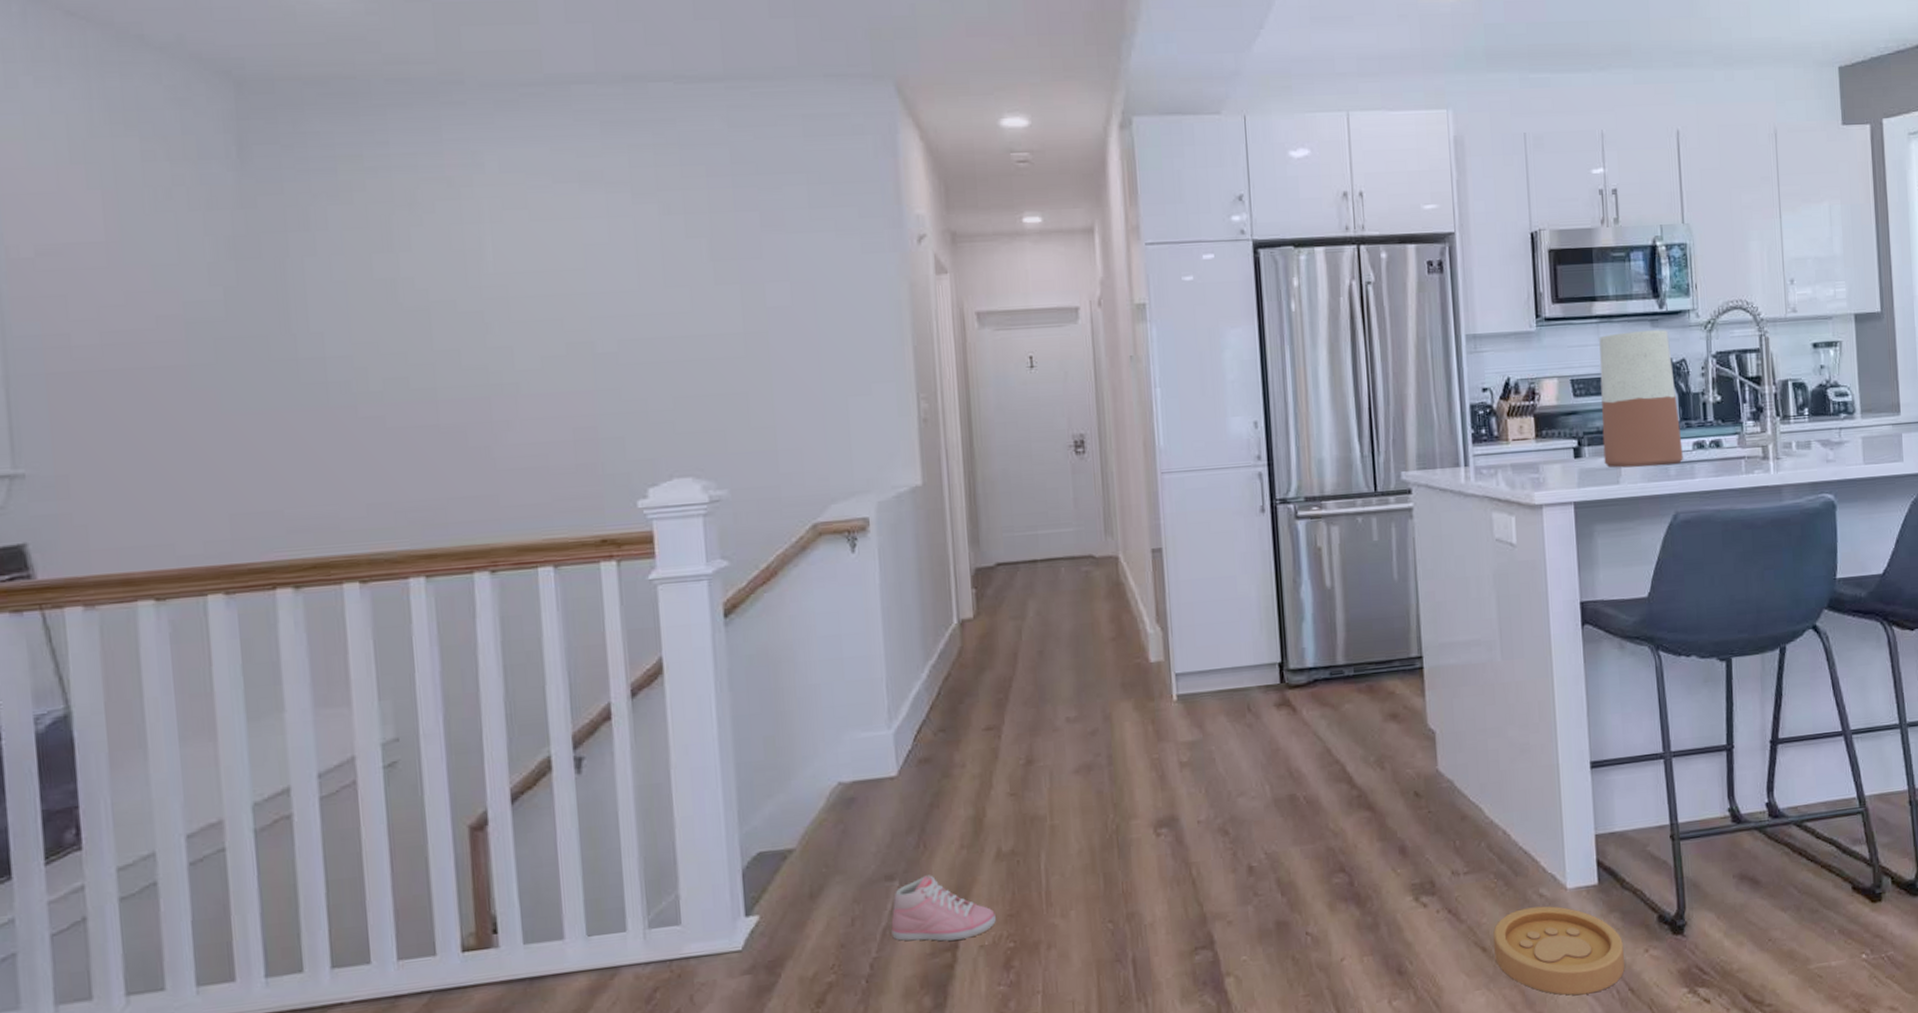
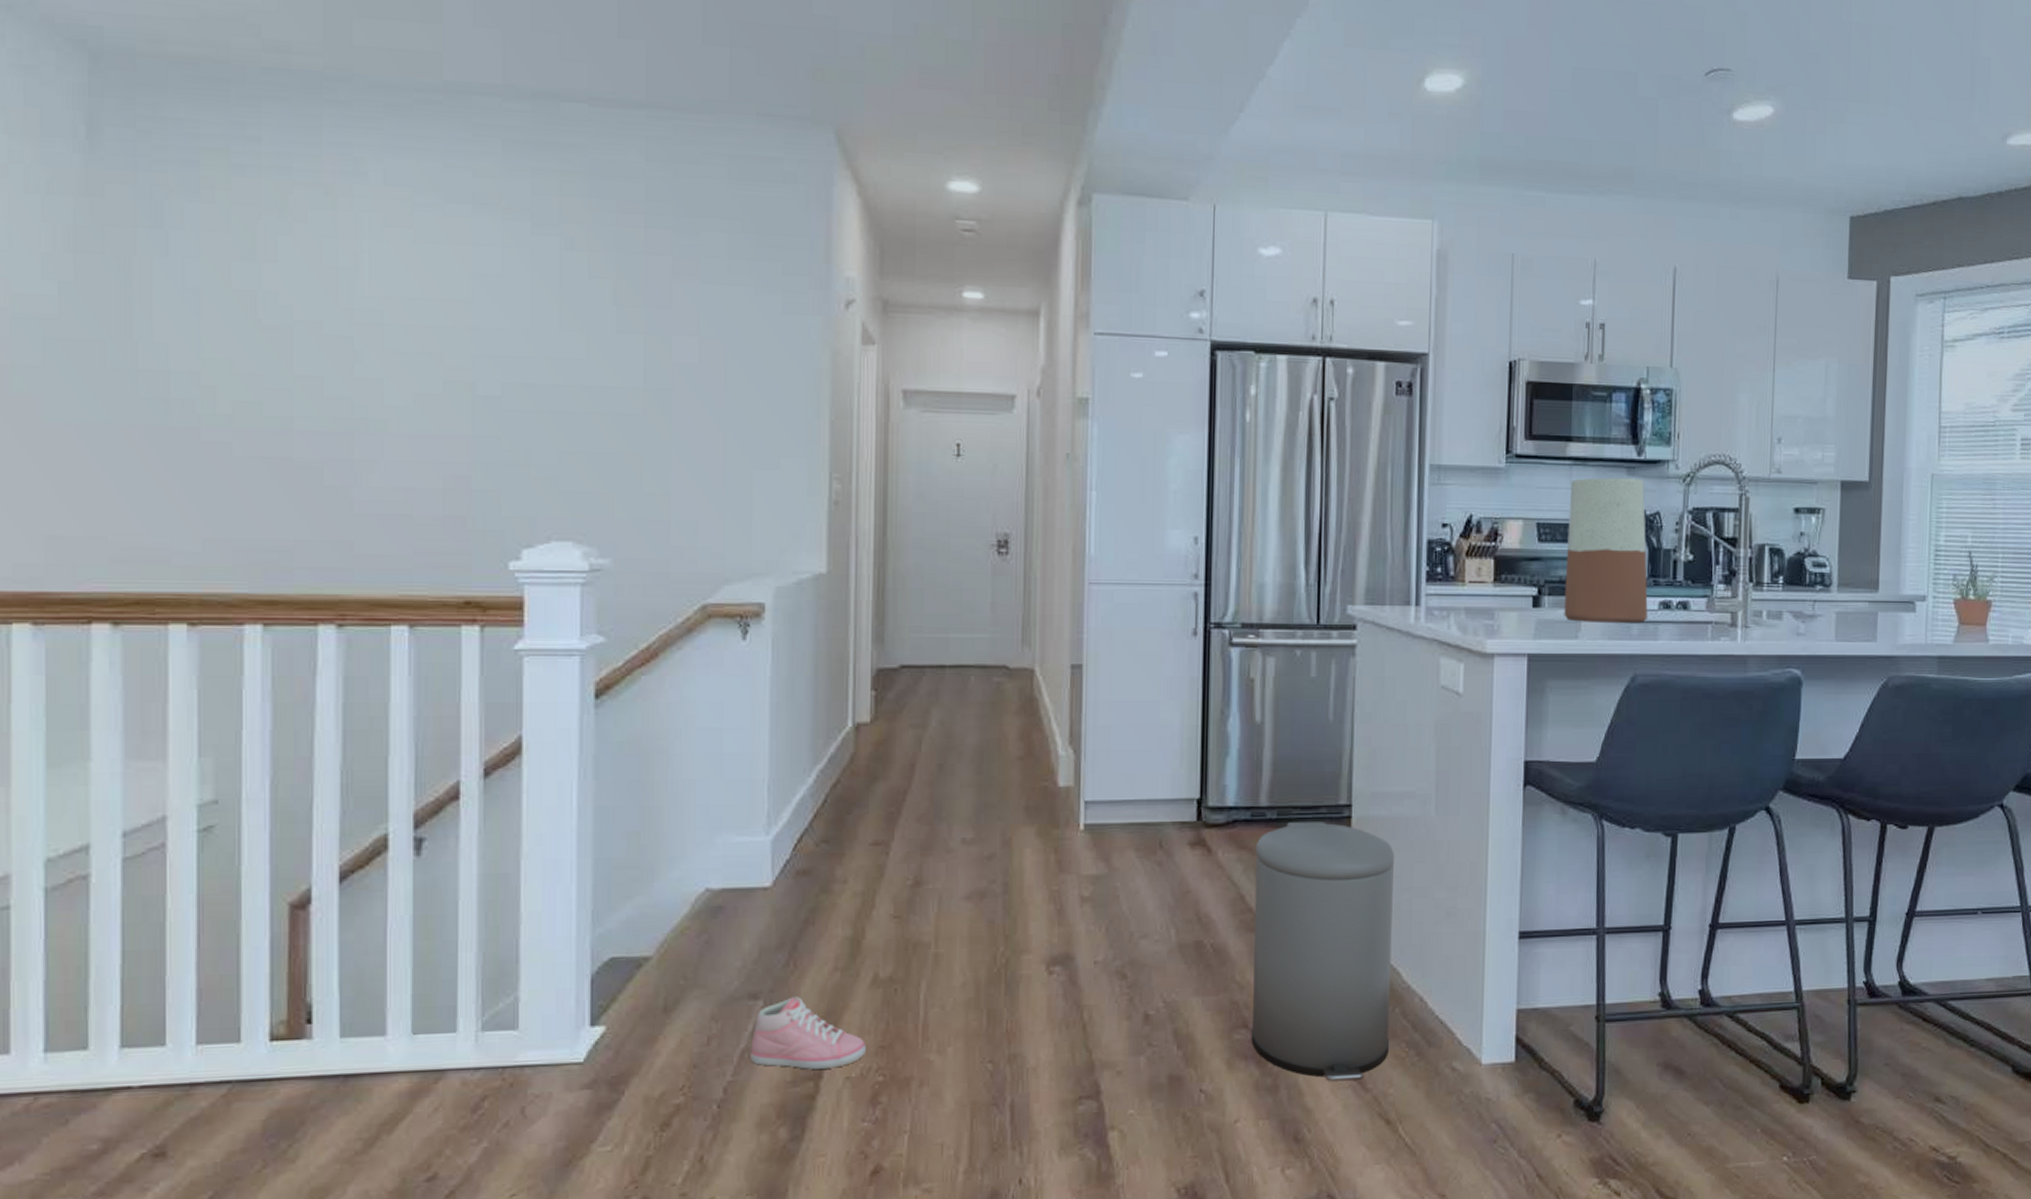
pedal bin: none [1337,674,1478,917] -> present [1251,822,1394,1083]
pet bowl: present [1493,906,1625,996] -> none [1399,1080,1535,1178]

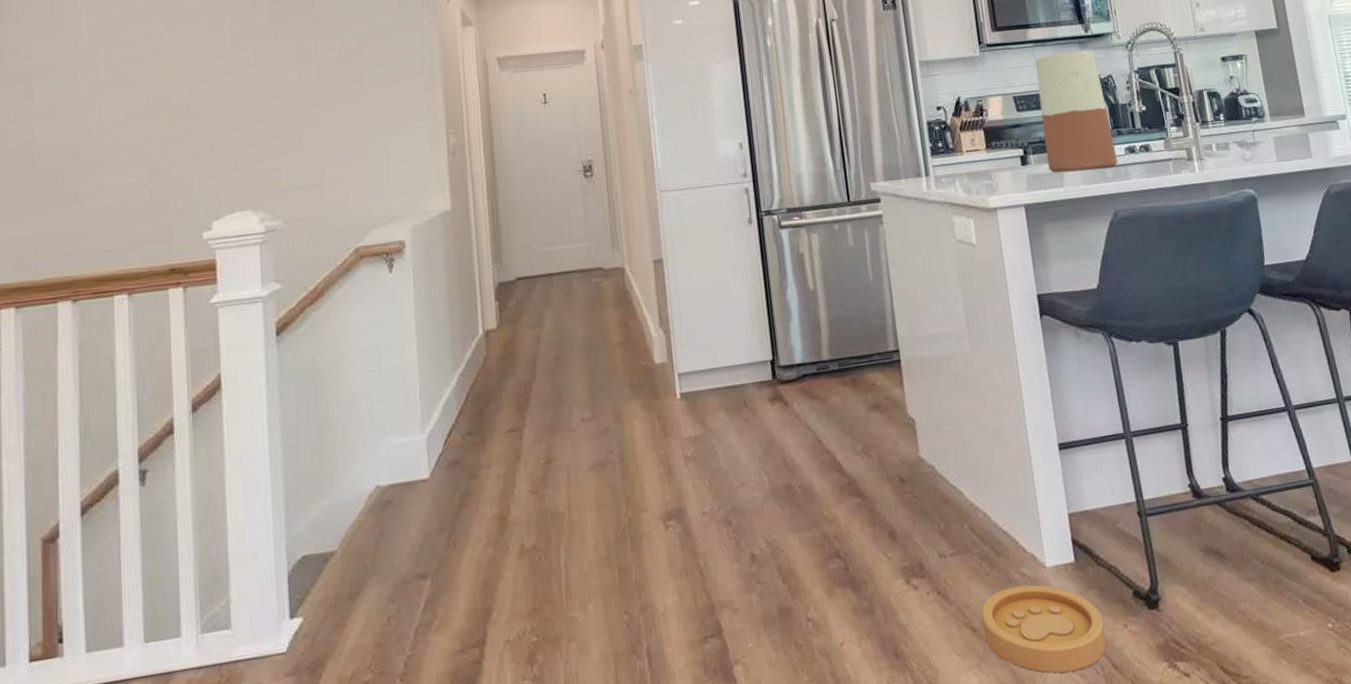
sneaker: present [750,996,866,1070] -> none [423,572,520,638]
pedal bin: present [1251,822,1394,1083] -> none [824,367,964,599]
pet bowl: none [1399,1080,1535,1178] -> present [981,584,1107,674]

